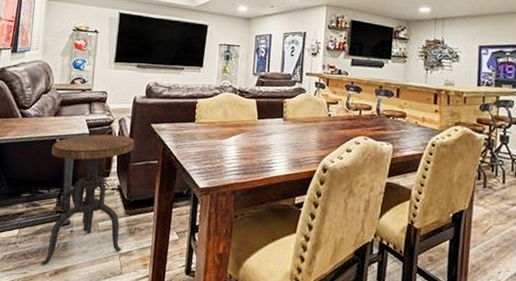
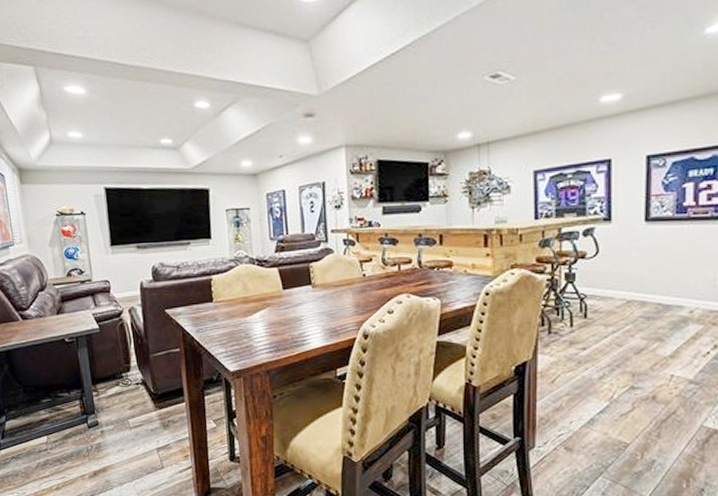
side table: present [41,134,135,266] -> none [62,326,159,469]

